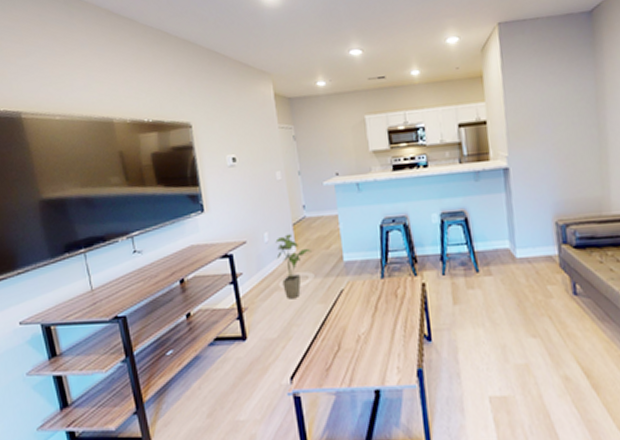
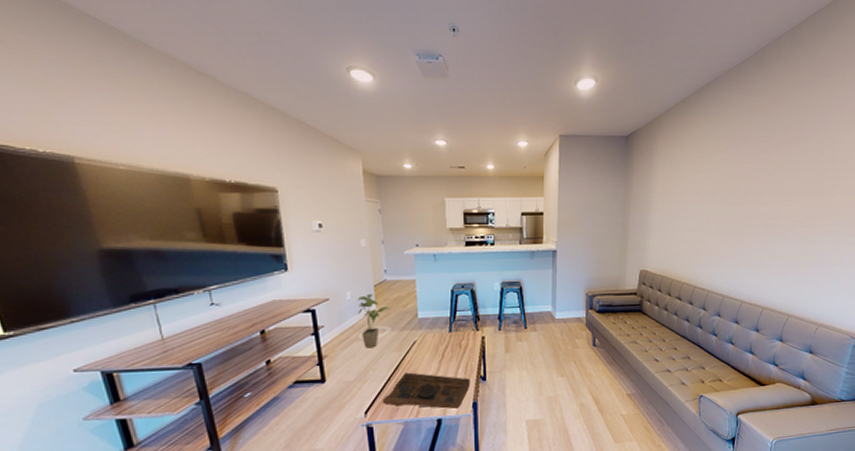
decorative tray: none [309,329,413,378] -> present [382,372,471,410]

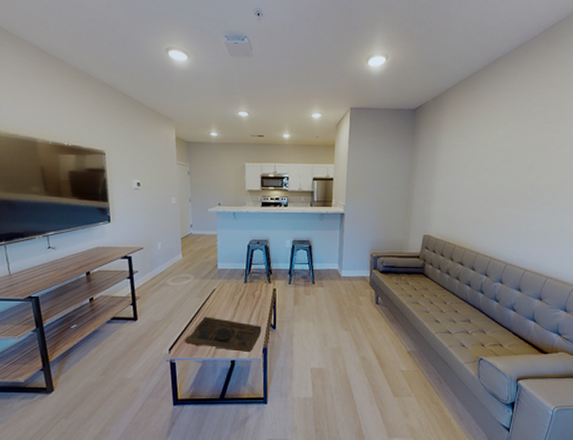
house plant: present [357,293,390,349] -> none [166,245,194,293]

